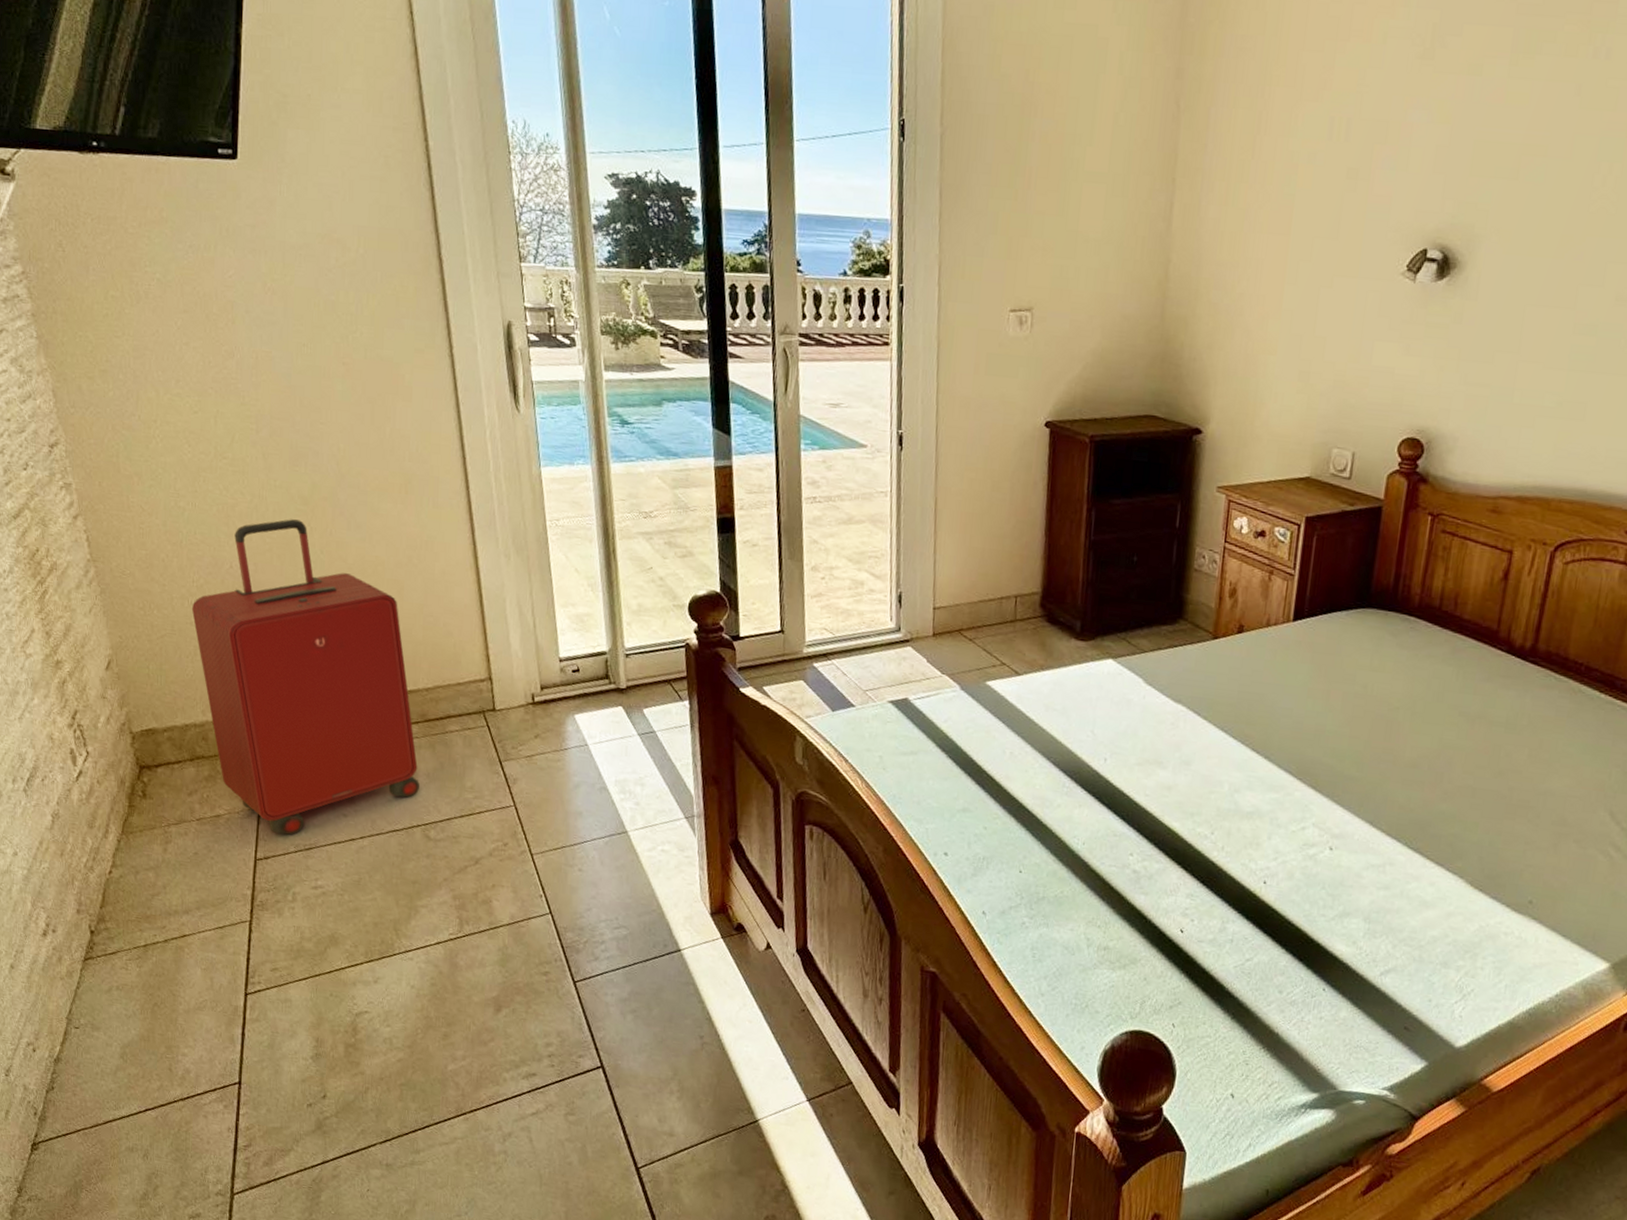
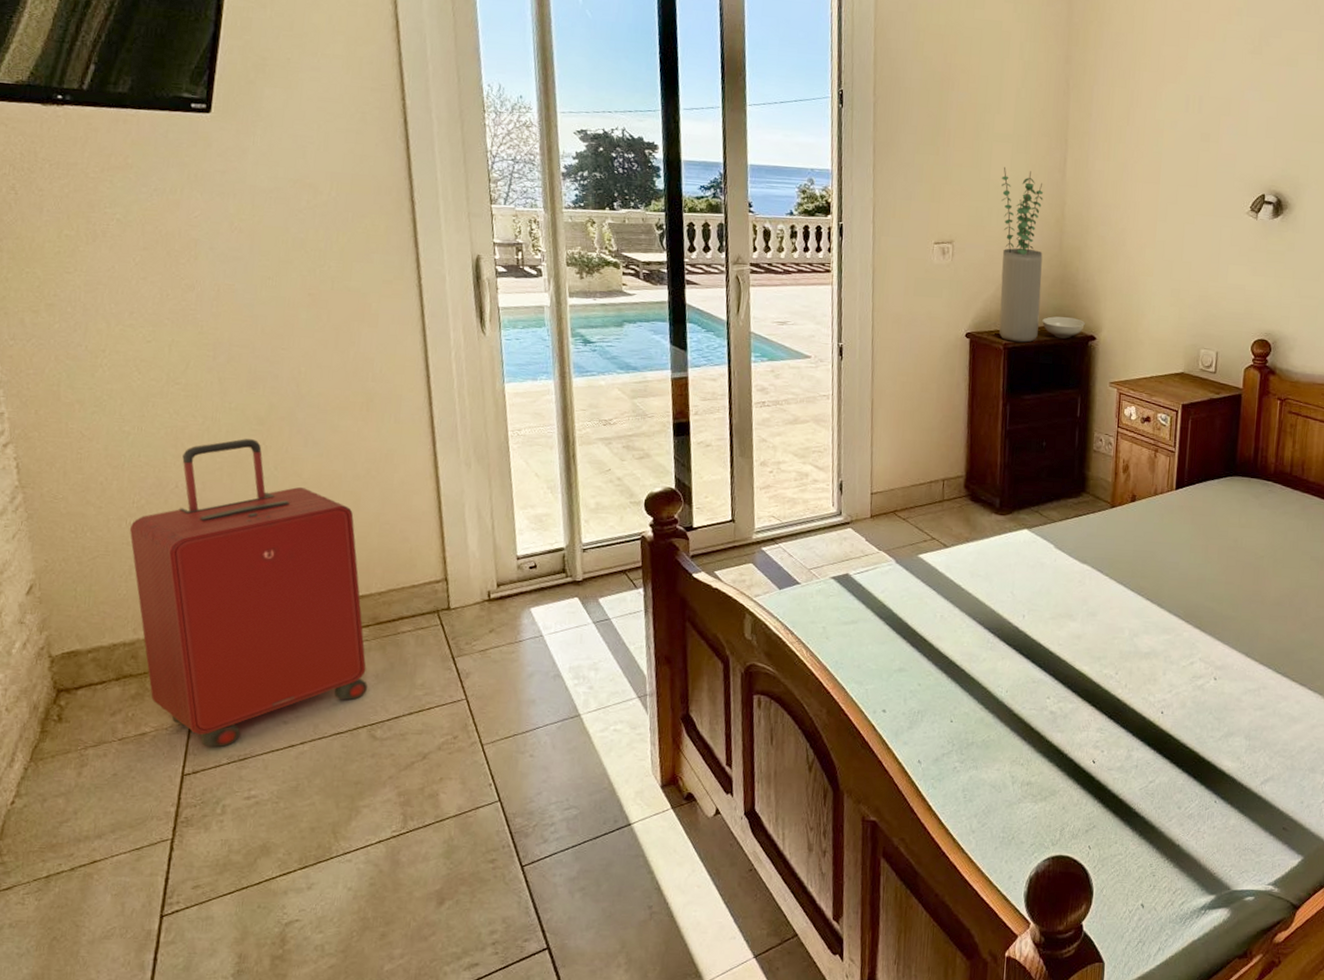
vase: none [1084,214,1144,435] -> present [999,166,1044,343]
bowl: none [1137,403,1189,431] -> present [1042,316,1085,339]

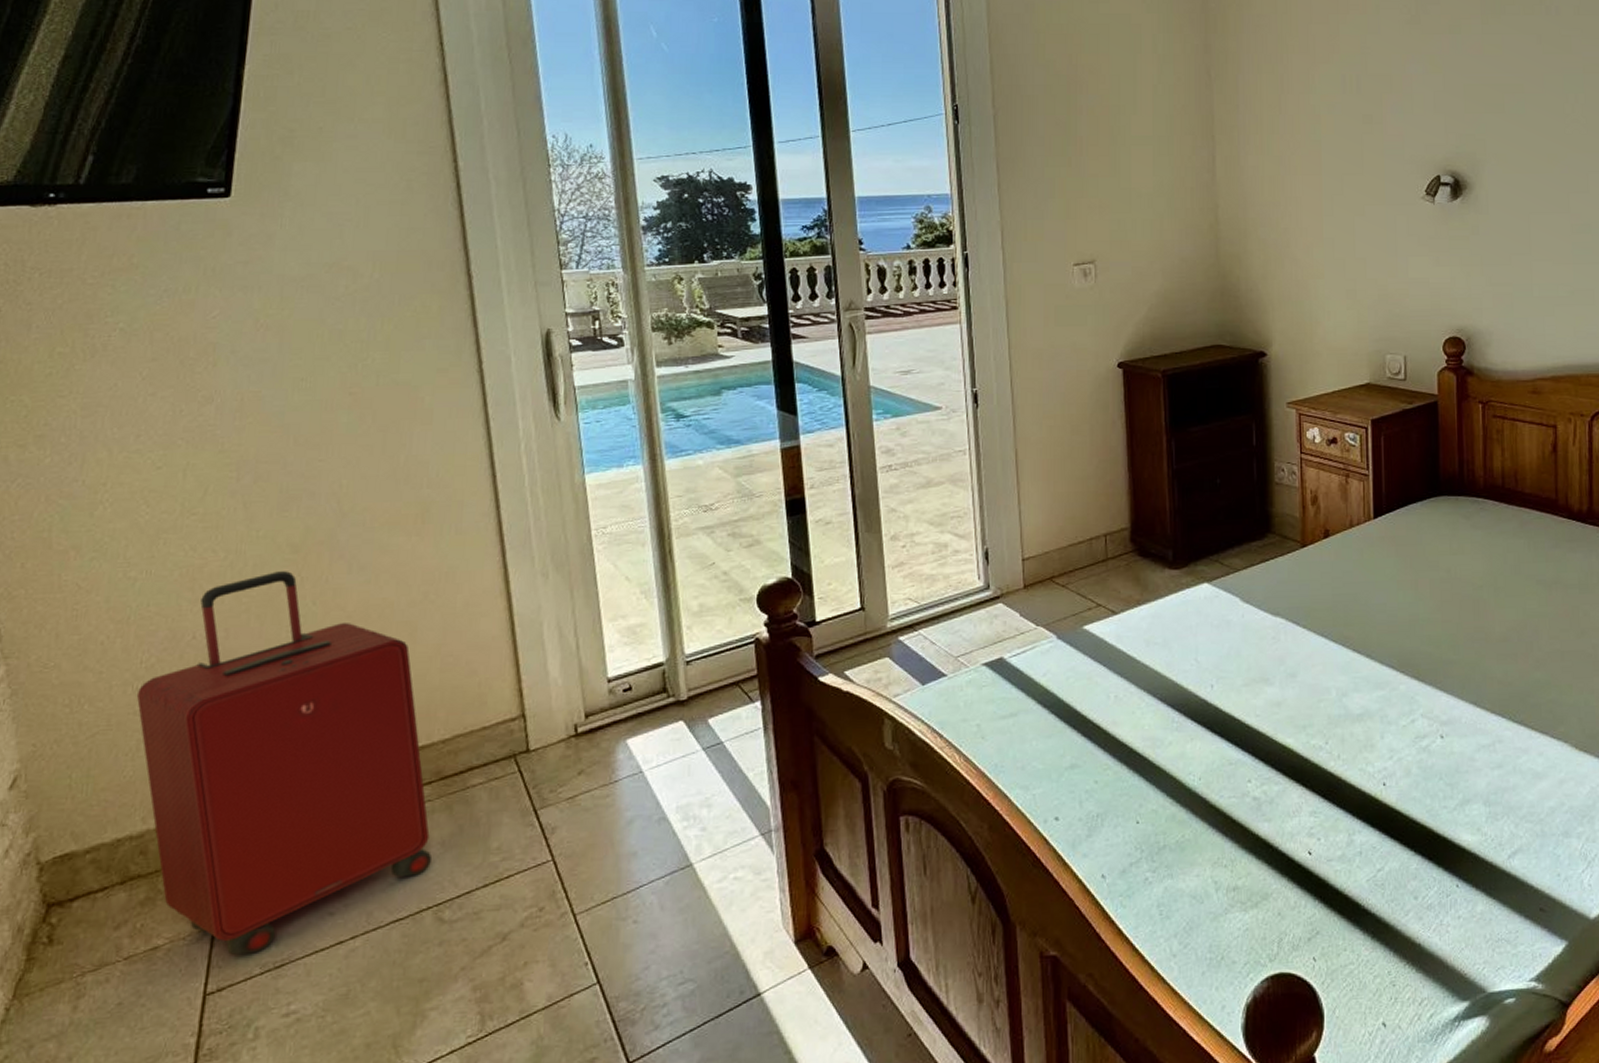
vase: present [999,166,1044,343] -> none [1143,172,1201,368]
bowl: present [1042,316,1085,339] -> none [1204,333,1252,358]

